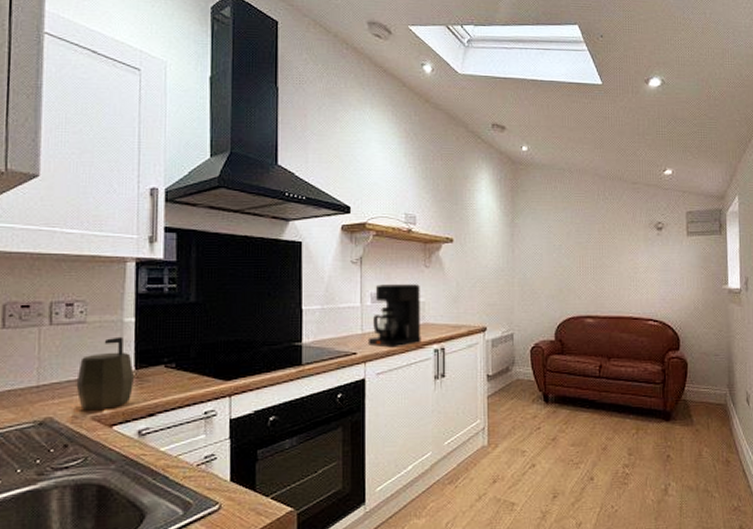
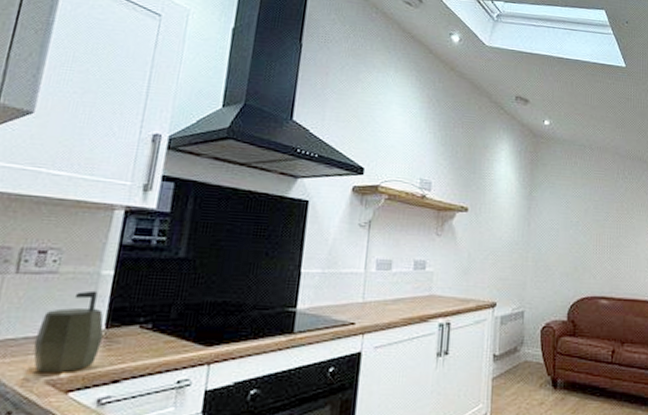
coffee maker: present [367,284,421,349] -> none [368,251,430,321]

